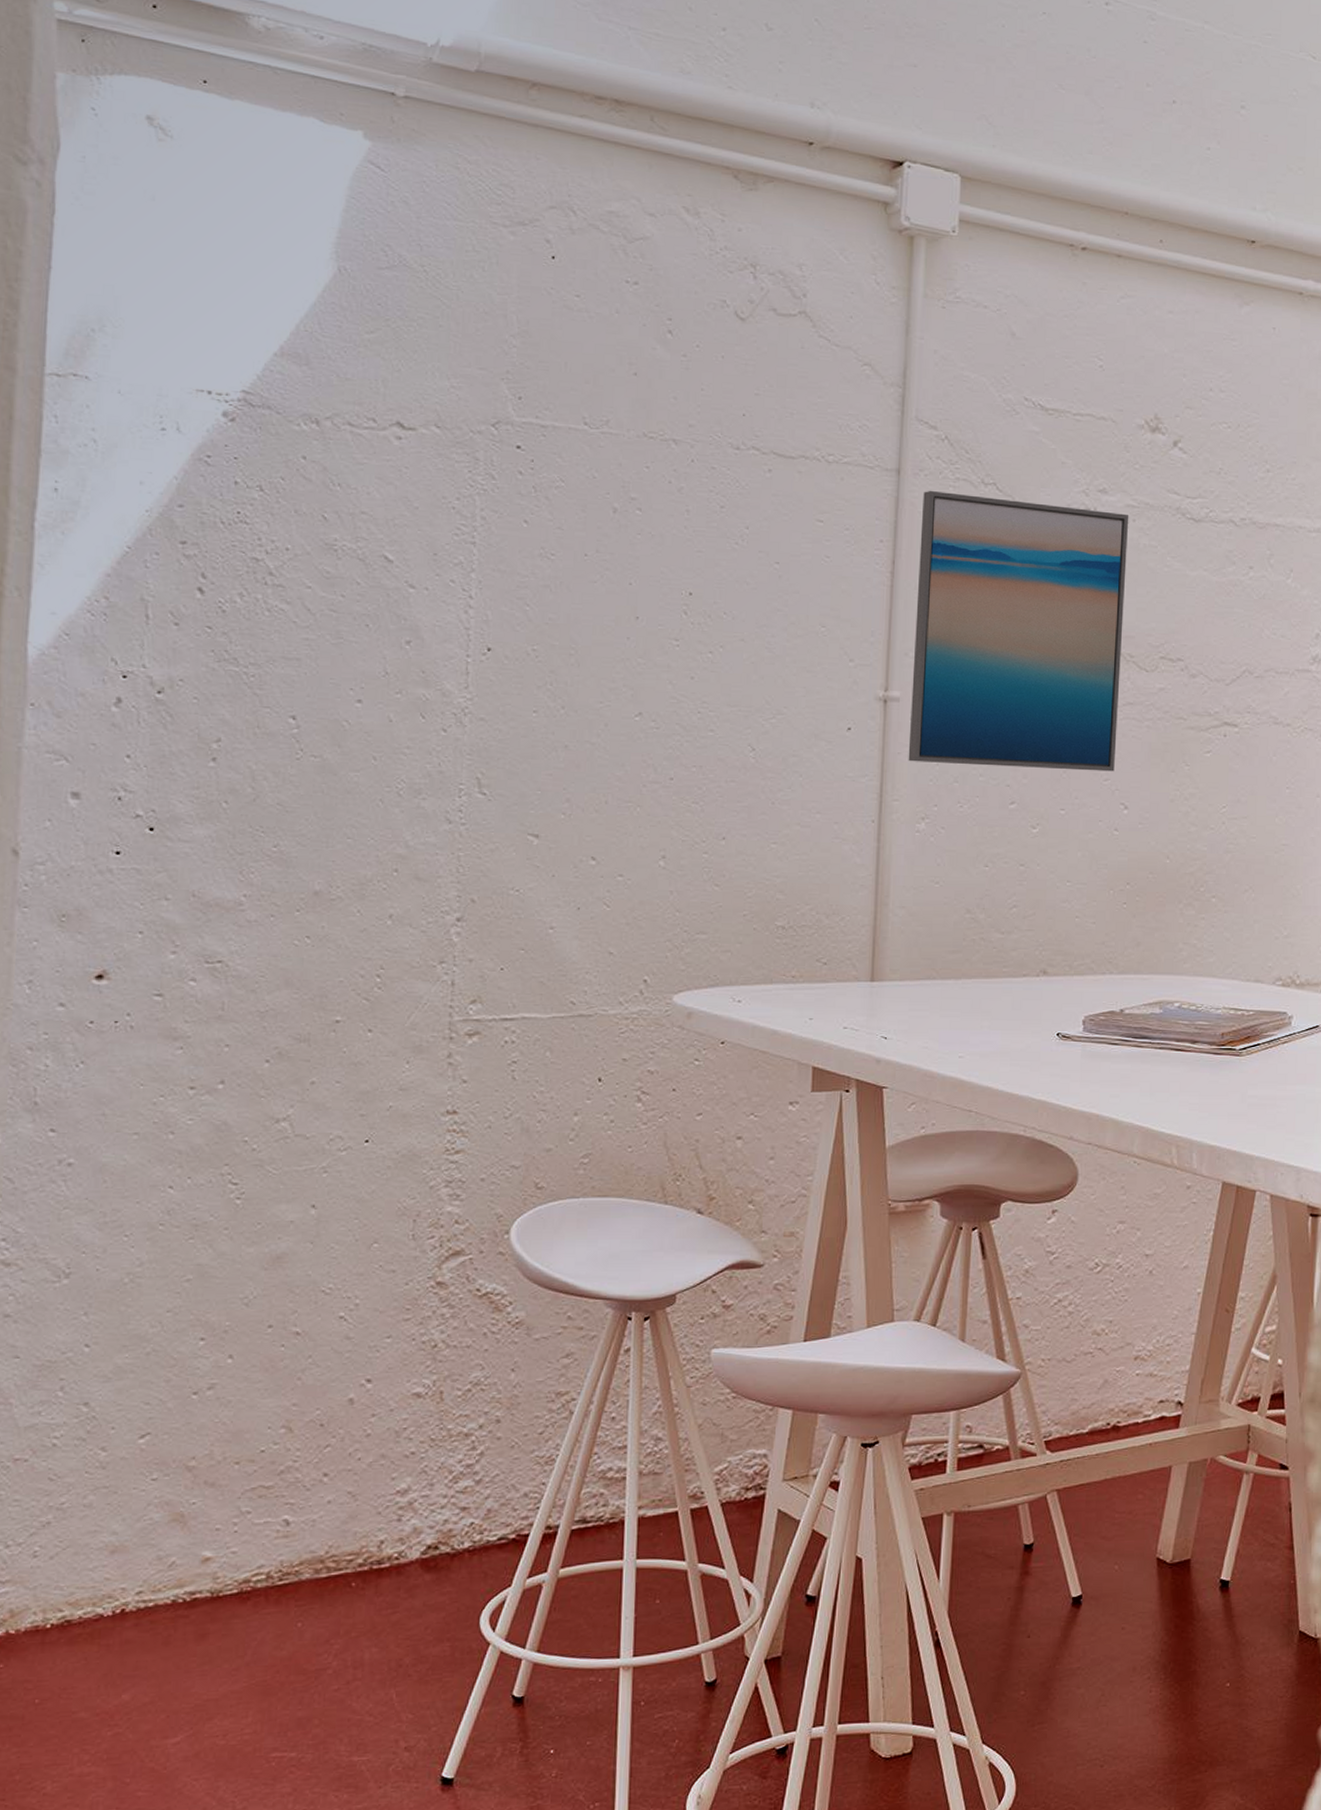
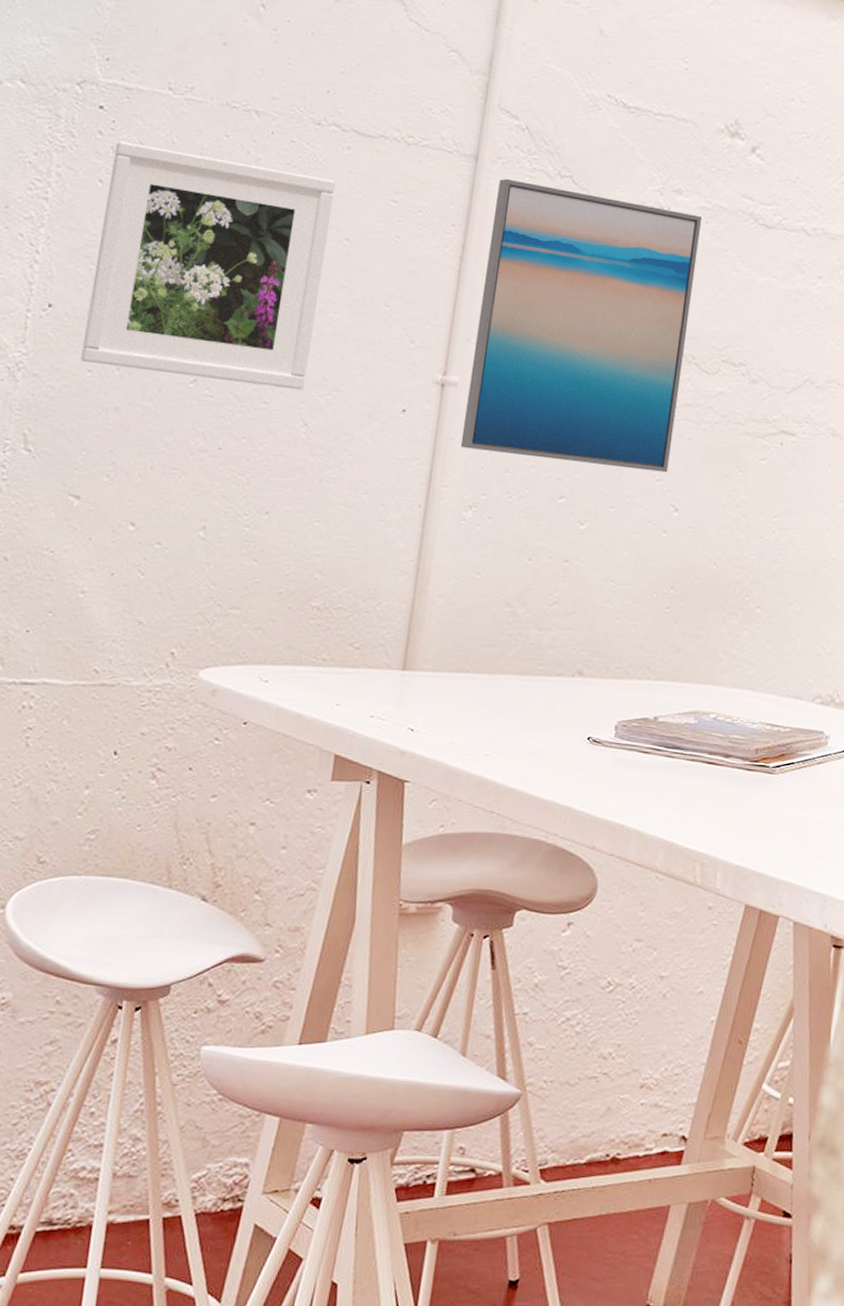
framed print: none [525,480,760,715] -> present [81,141,336,390]

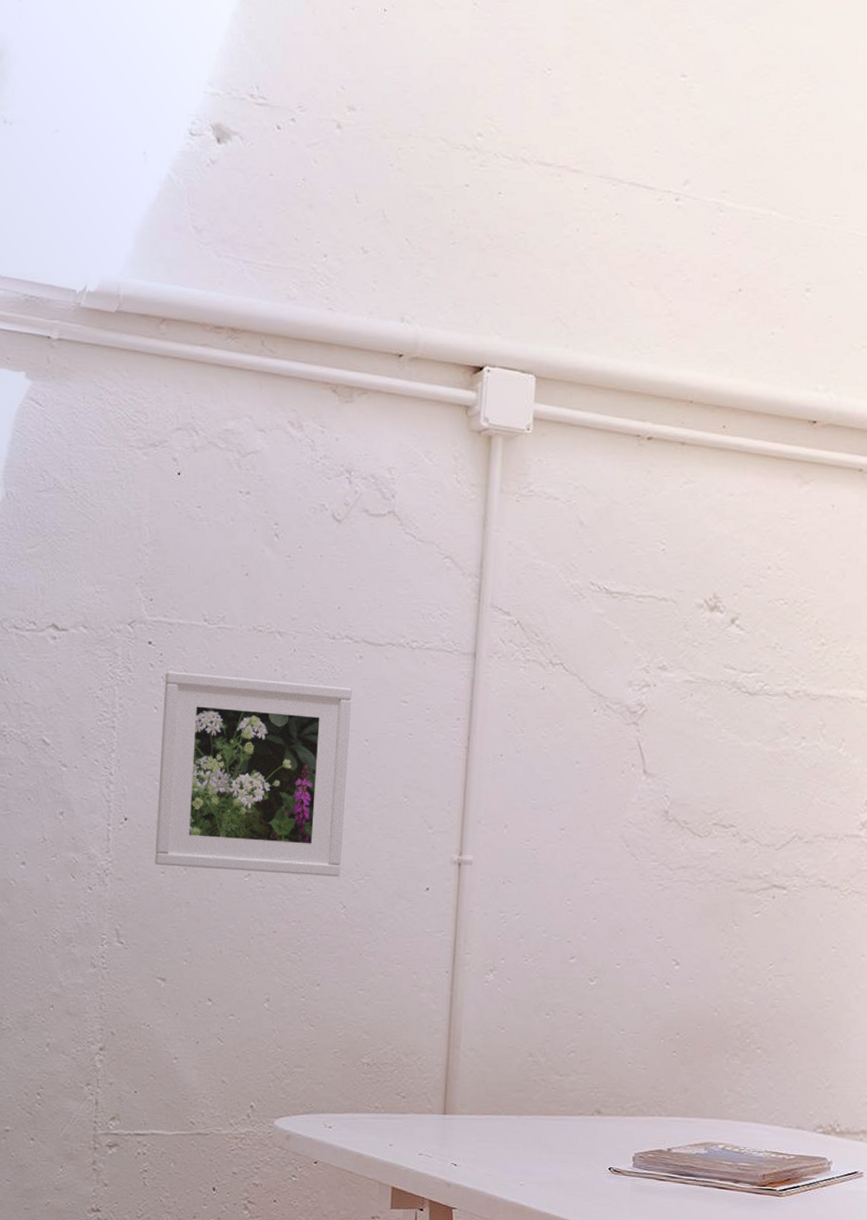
wall art: present [460,178,703,473] -> none [479,671,687,930]

